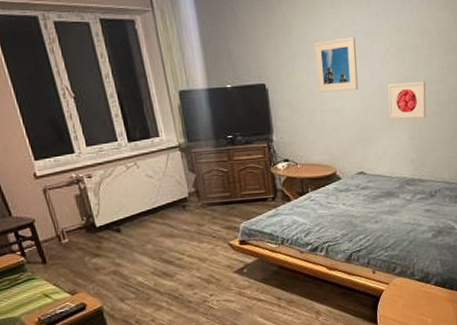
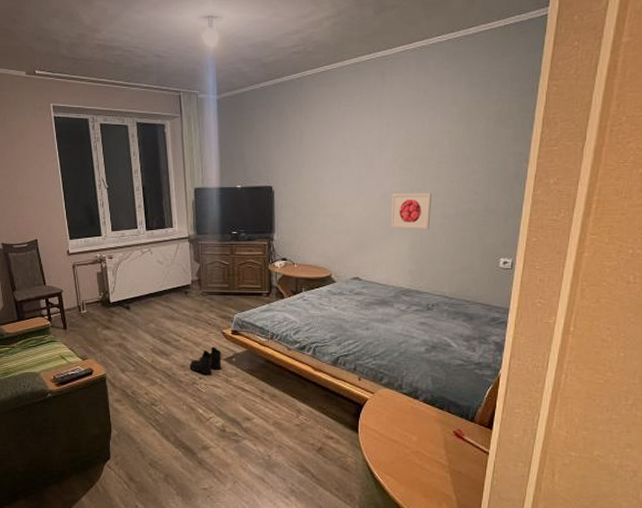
boots: none [197,260,233,290] -> present [189,346,222,374]
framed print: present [313,37,359,93] -> none [321,147,364,198]

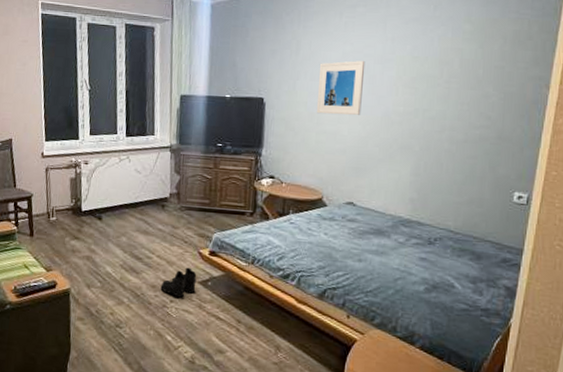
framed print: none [321,147,364,198] -> present [316,61,366,116]
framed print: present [390,192,432,230] -> none [391,113,440,155]

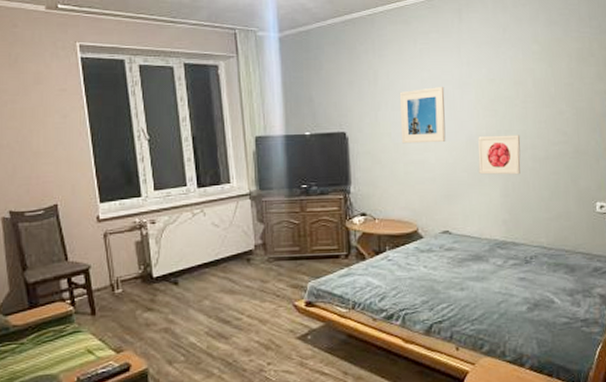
boots: present [160,267,197,298] -> none [255,323,295,358]
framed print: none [391,113,440,155] -> present [478,135,521,175]

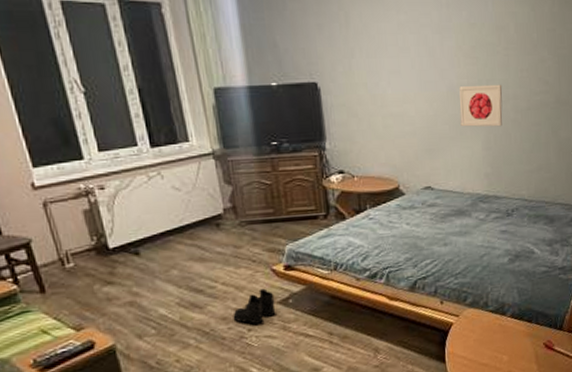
boots: none [255,323,295,358] -> present [233,288,276,325]
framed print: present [399,87,446,144] -> none [374,32,426,95]

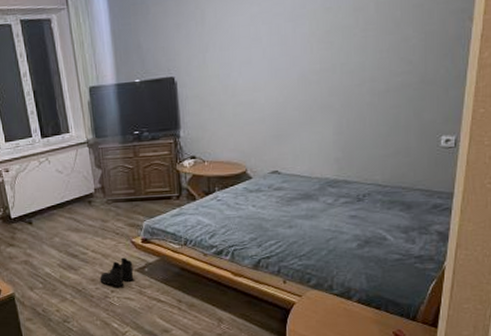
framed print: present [459,84,503,127] -> none [310,67,358,113]

